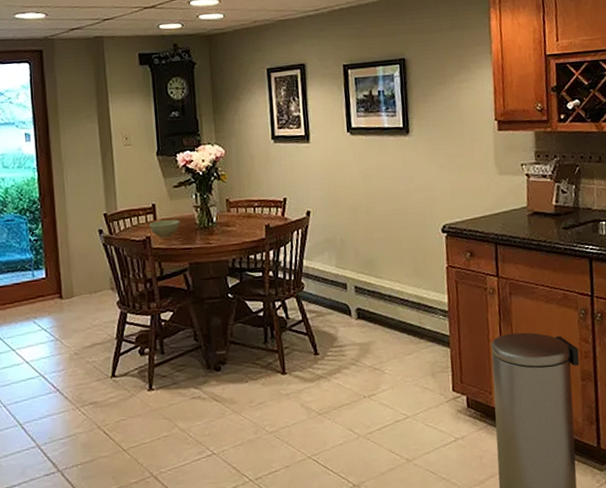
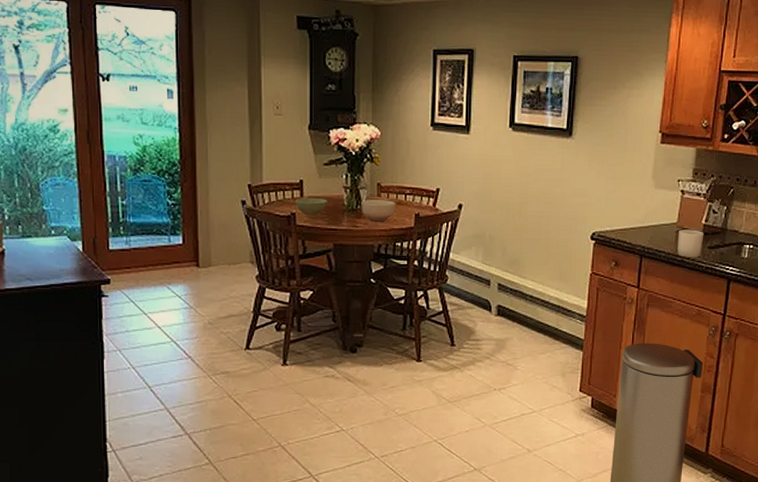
bowl: none [212,214,246,237] -> present [361,199,396,222]
mug: none [530,212,557,241] -> present [677,229,704,258]

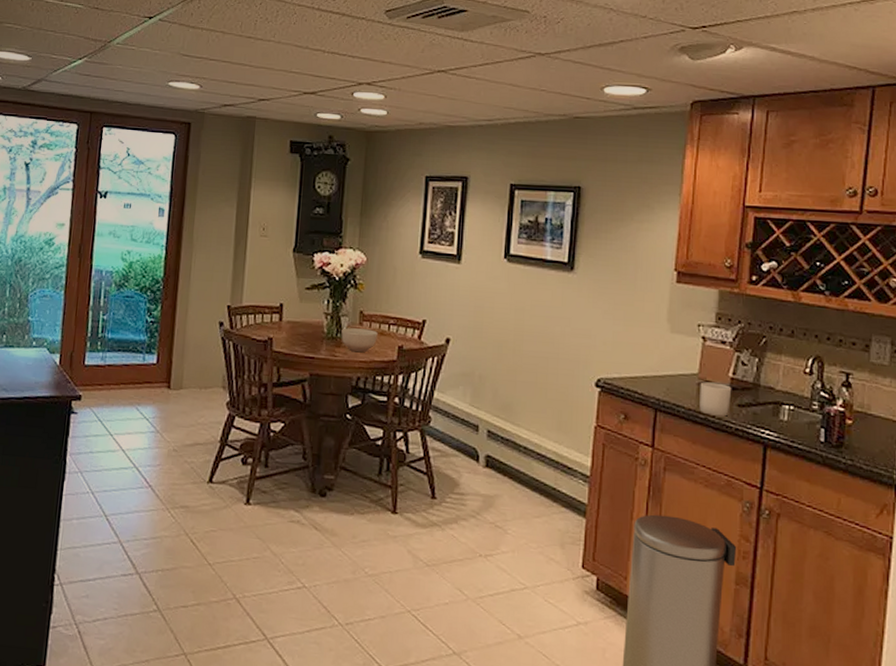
bowl: present [295,198,328,217] -> none [273,322,307,344]

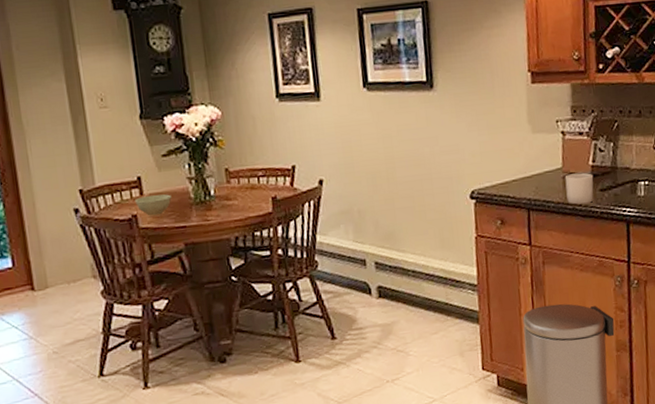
bowl: none [273,322,307,344] -> present [135,194,172,218]
bowl: present [341,327,379,353] -> none [209,185,249,213]

